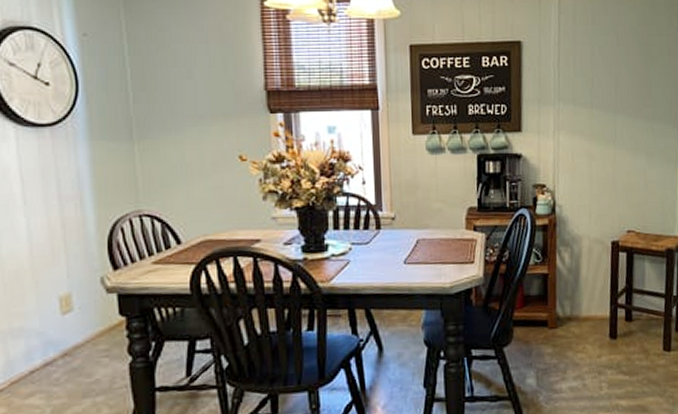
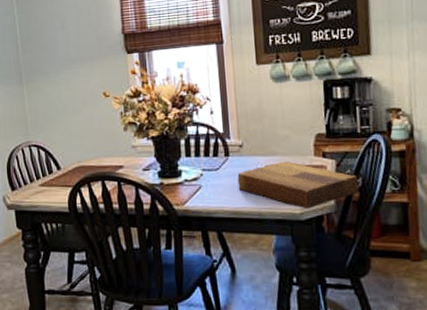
cutting board: none [388,234,506,283] -> present [237,160,359,209]

